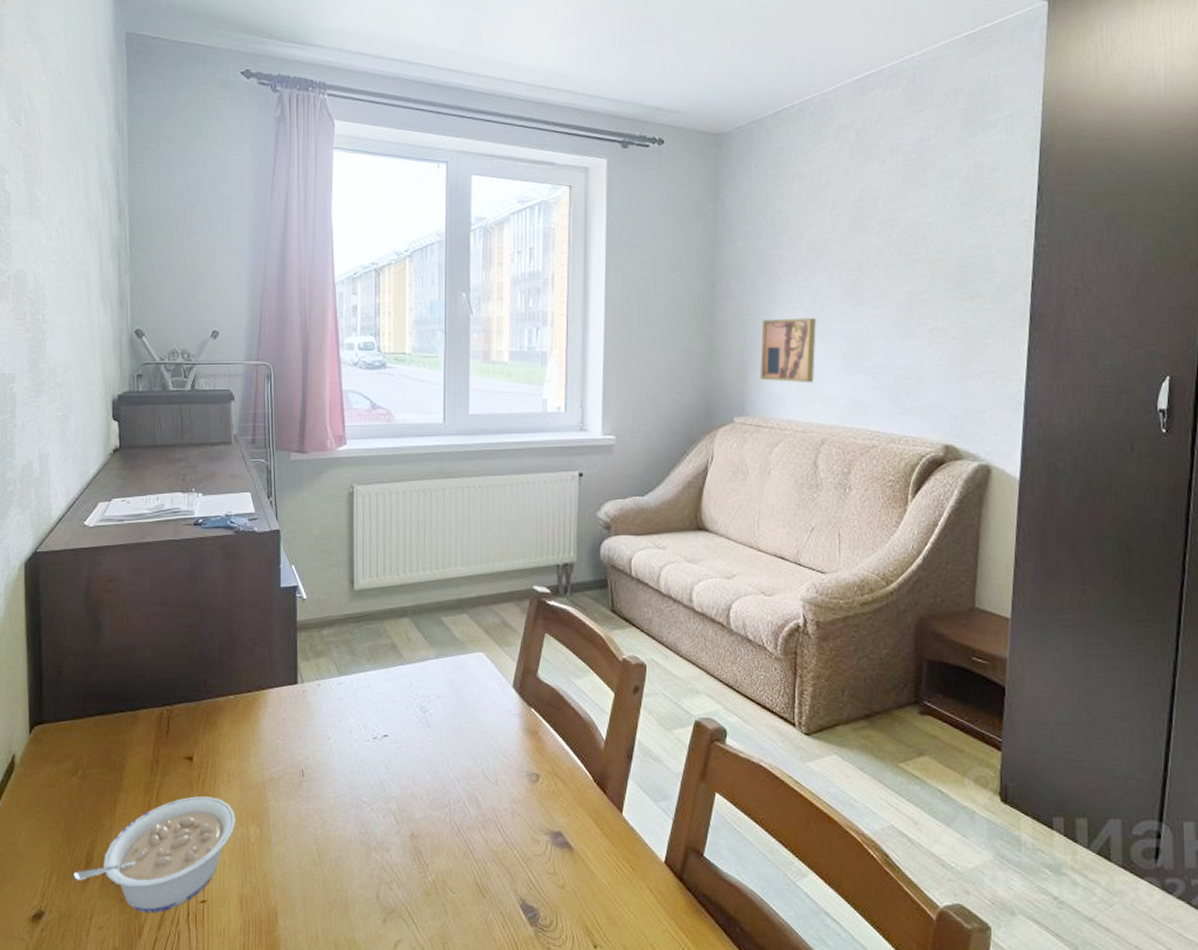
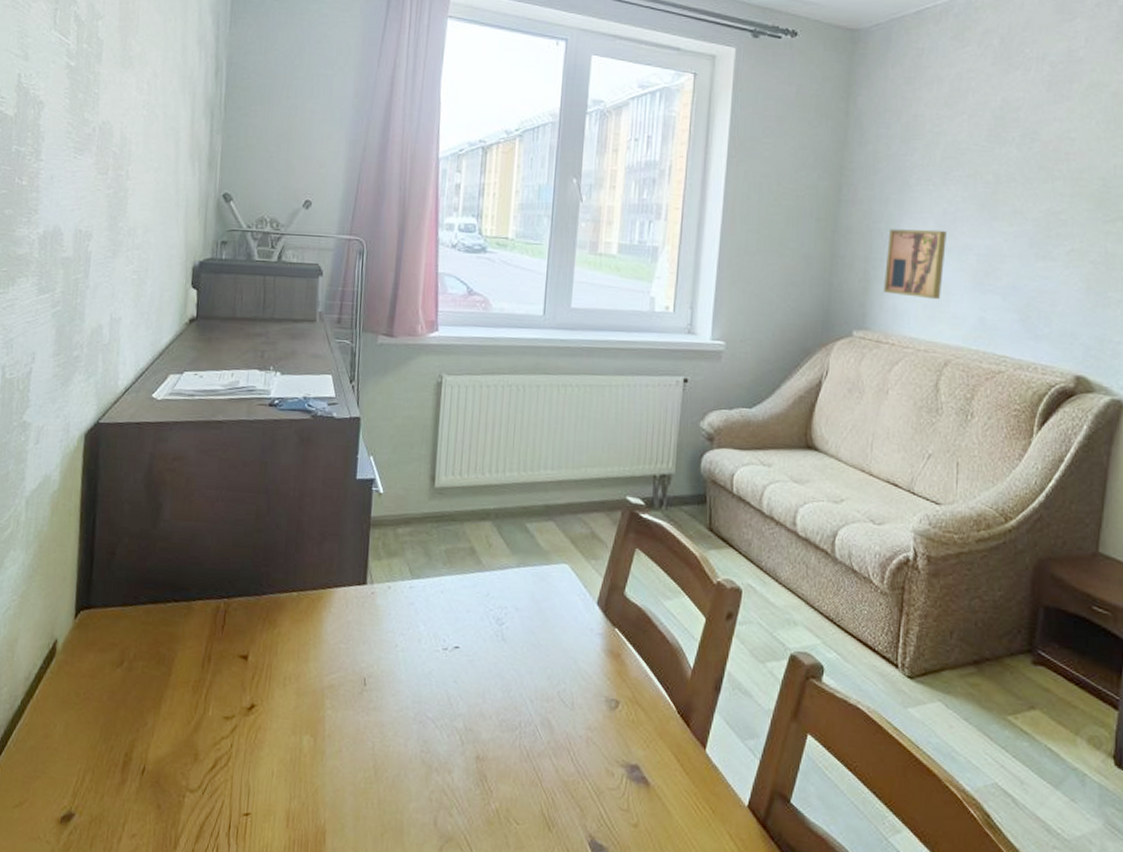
legume: present [73,796,235,913] -> none [109,698,289,824]

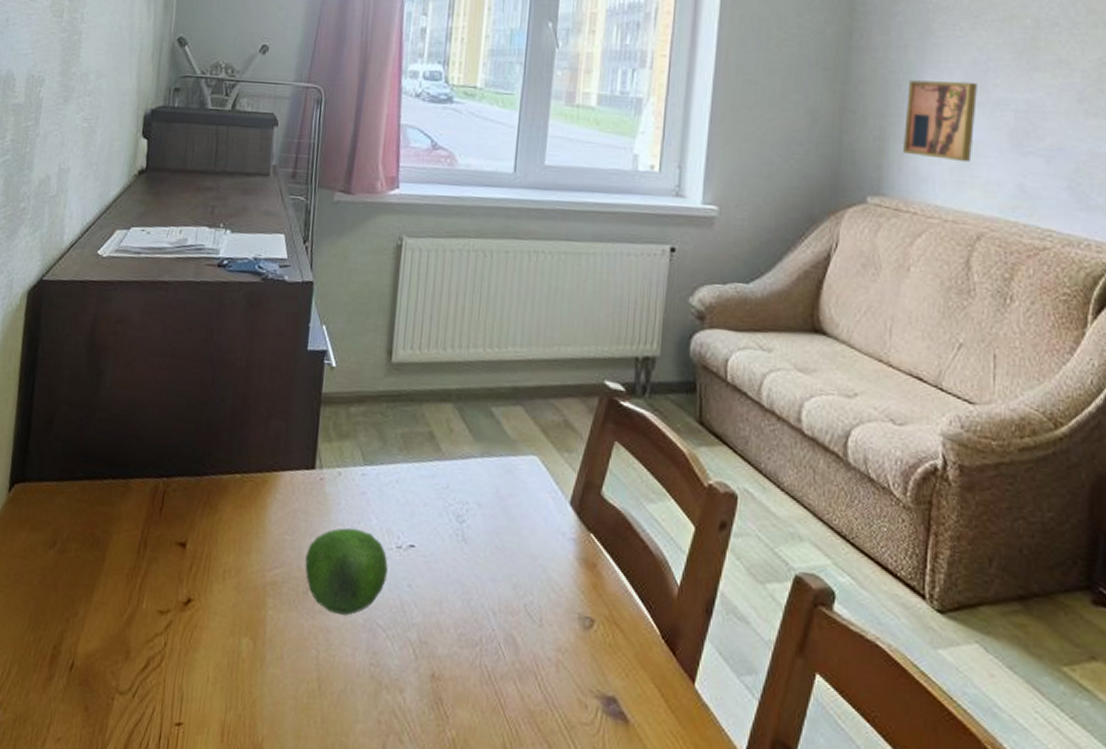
fruit: none [359,634,435,711] -> present [305,528,388,615]

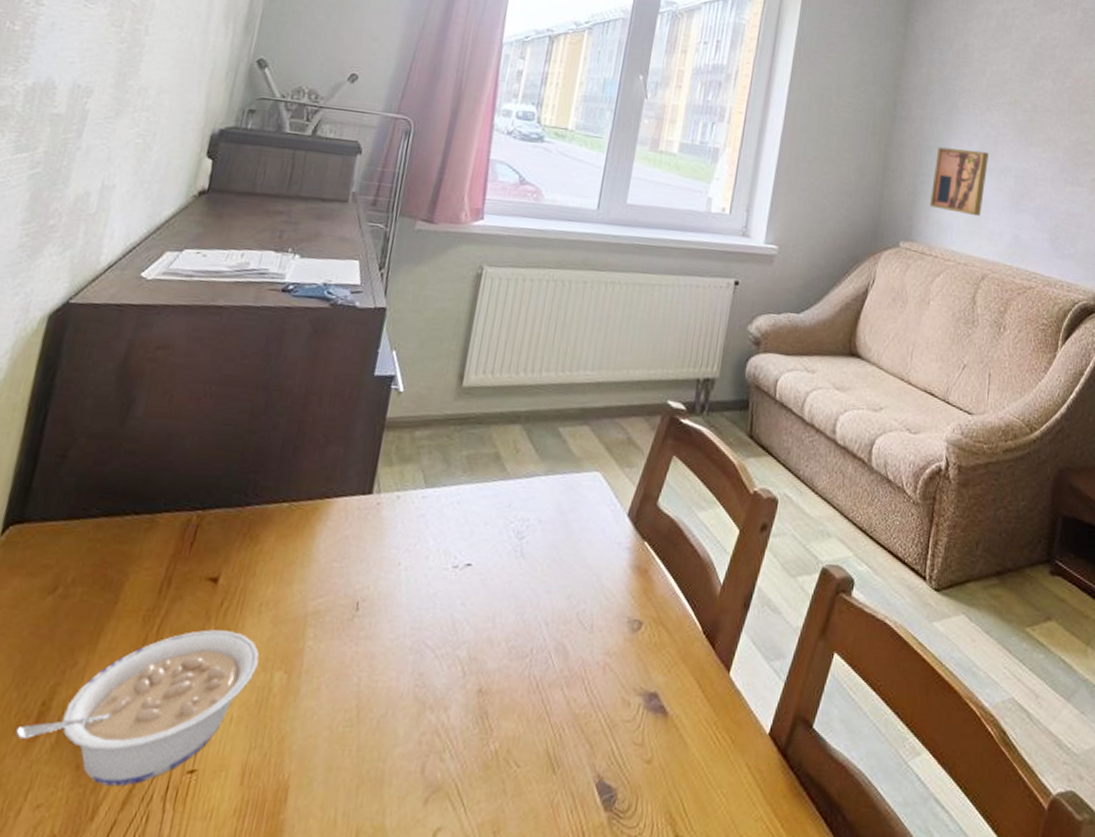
legume: none [35,591,227,731] -> present [15,629,260,787]
fruit: present [305,528,388,615] -> none [352,550,442,639]

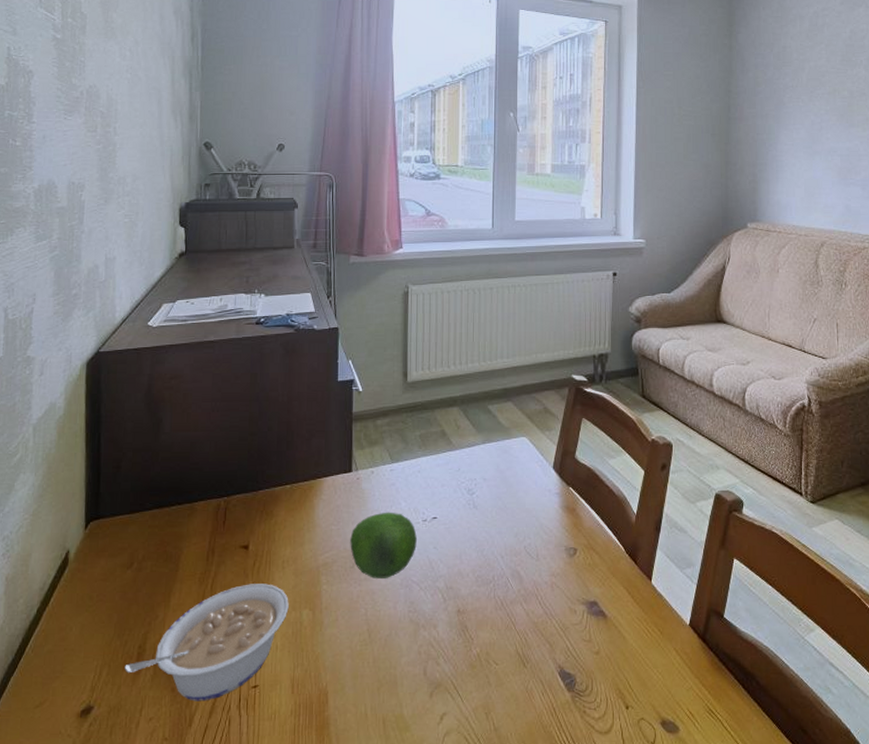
fruit: none [352,550,442,639] -> present [350,512,417,579]
wall art: present [930,147,989,217] -> none [769,137,816,194]

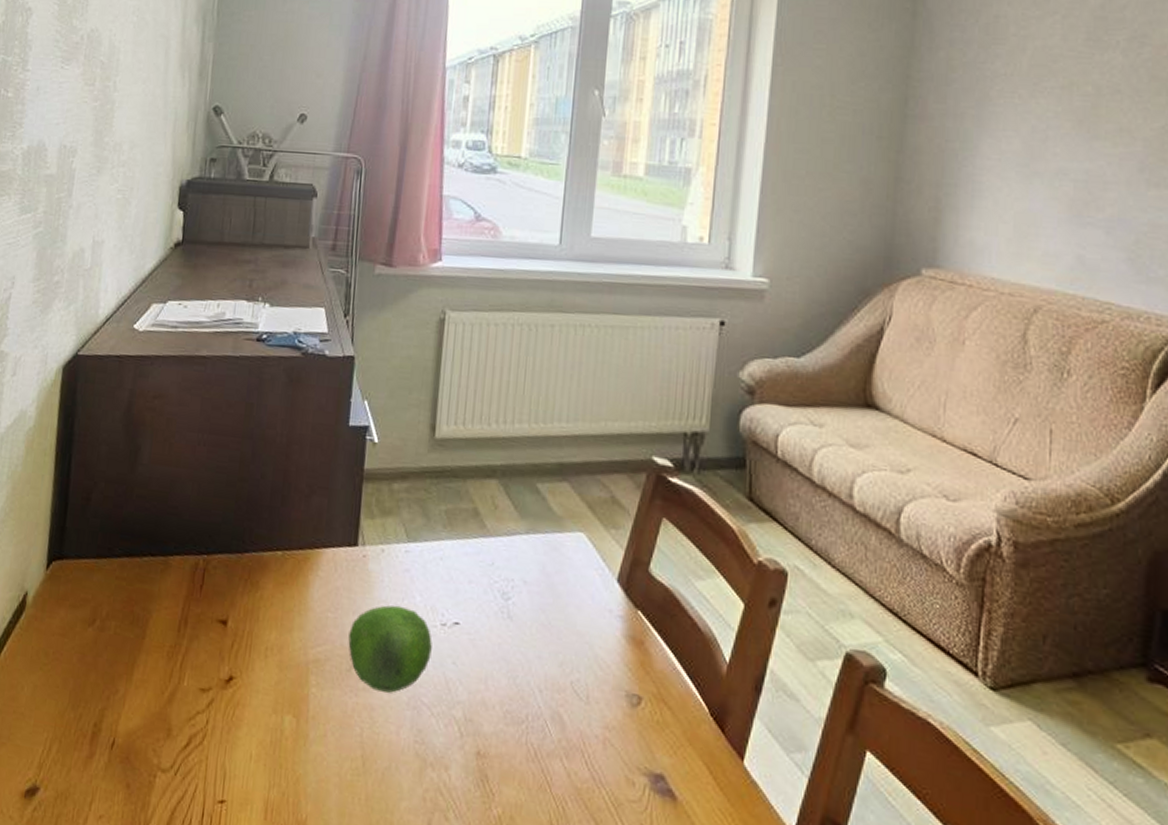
legume: present [124,583,289,702] -> none [76,669,270,808]

